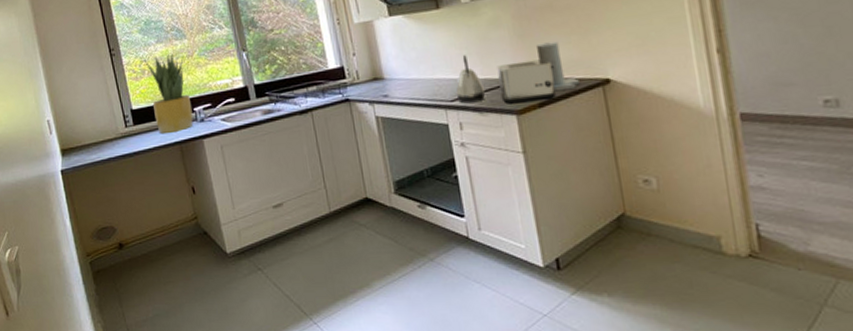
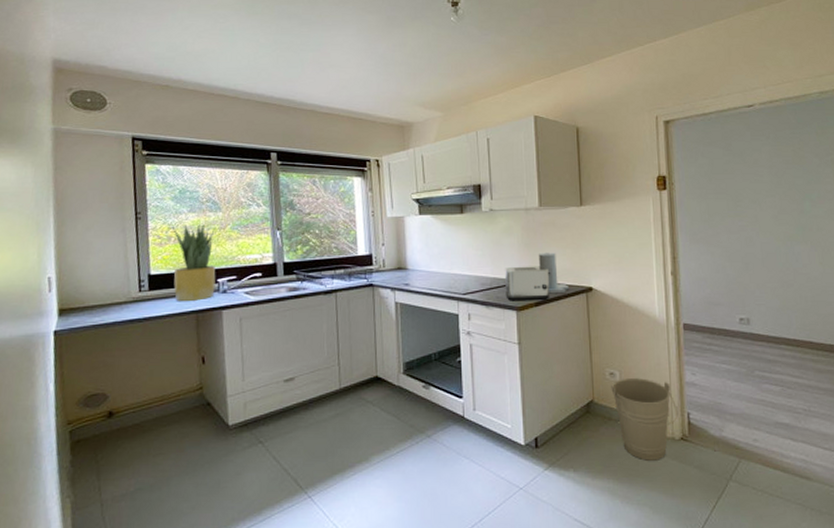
kettle: present [455,55,486,104] -> none [468,256,493,298]
bucket: none [646,184,742,283] -> present [611,378,678,461]

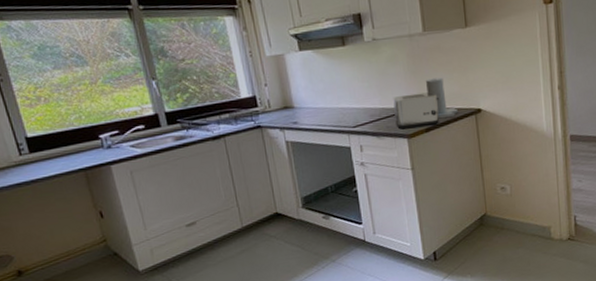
planter: present [171,224,218,302] -> none [38,79,100,162]
bucket: present [611,378,678,461] -> none [502,189,566,261]

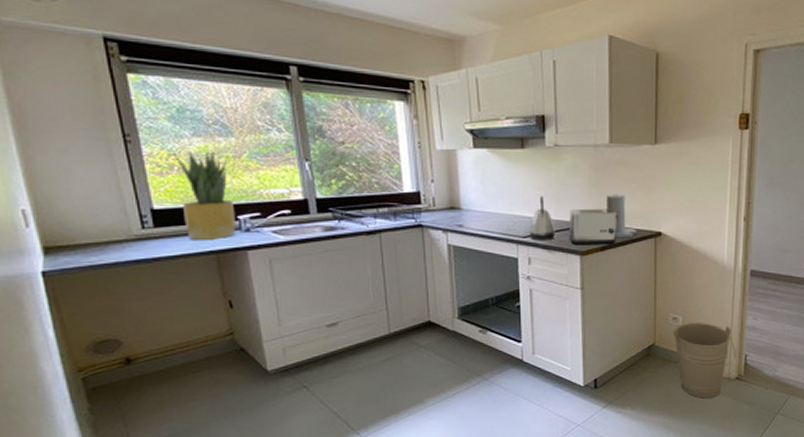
planter: none [38,79,100,162] -> present [172,151,236,241]
kettle: none [357,87,383,129] -> present [529,196,556,241]
bucket: none [502,189,566,261] -> present [673,323,736,398]

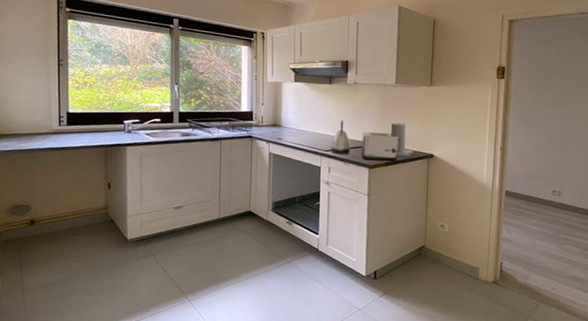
planter: present [172,151,236,241] -> none [87,74,127,138]
bucket: present [673,323,736,398] -> none [440,231,493,298]

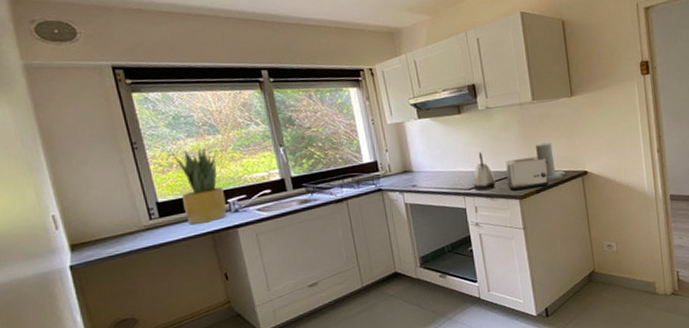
planter: none [87,74,127,138] -> present [171,147,227,226]

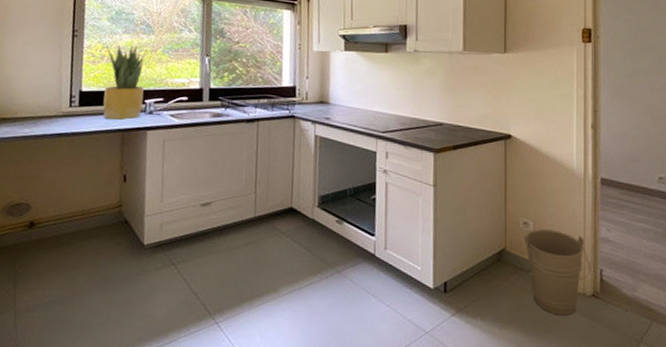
kettle: present [472,152,496,191] -> none [387,95,413,137]
toaster: present [505,156,549,191] -> none [424,108,471,144]
paper towel: present [536,142,566,181] -> none [459,96,488,138]
bucket: none [609,247,669,316] -> present [524,229,591,316]

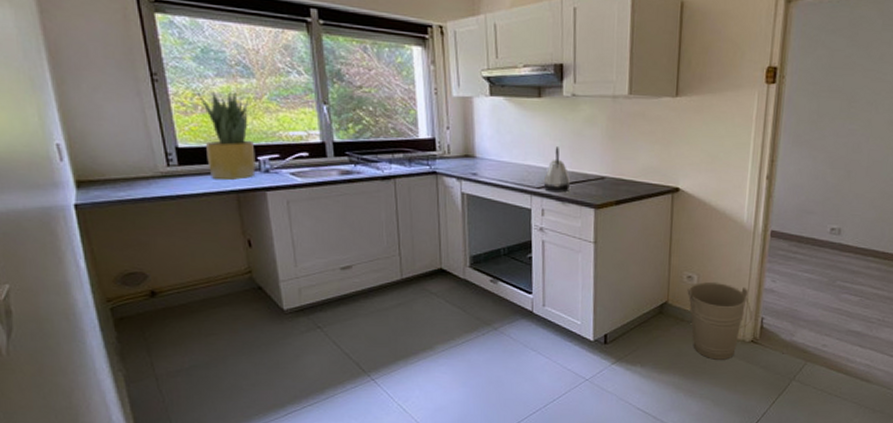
kettle: none [387,95,413,137] -> present [543,147,571,193]

